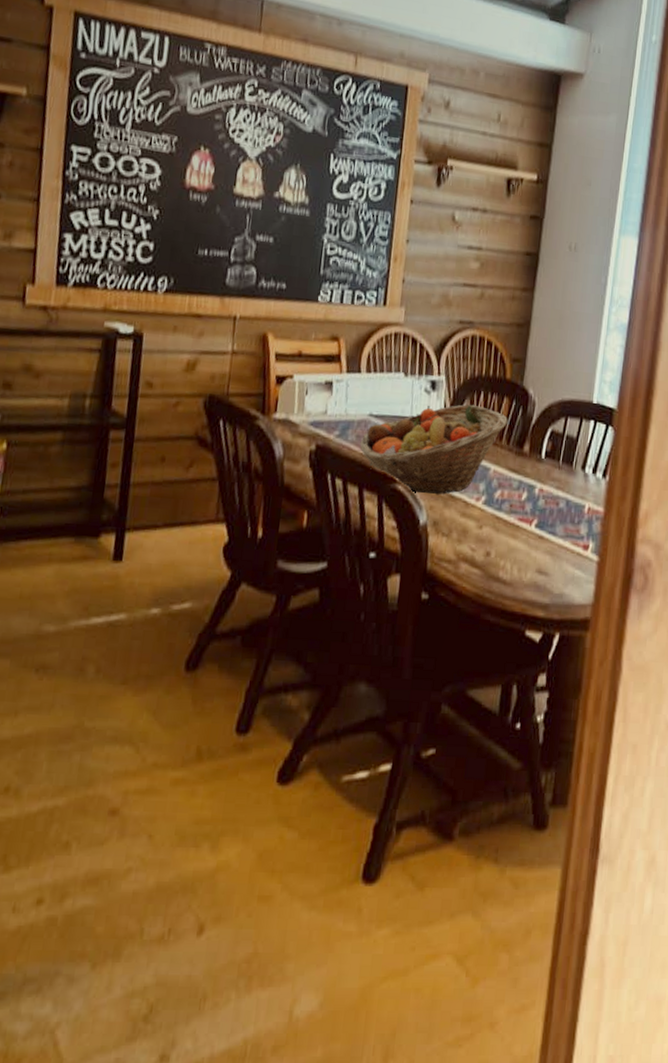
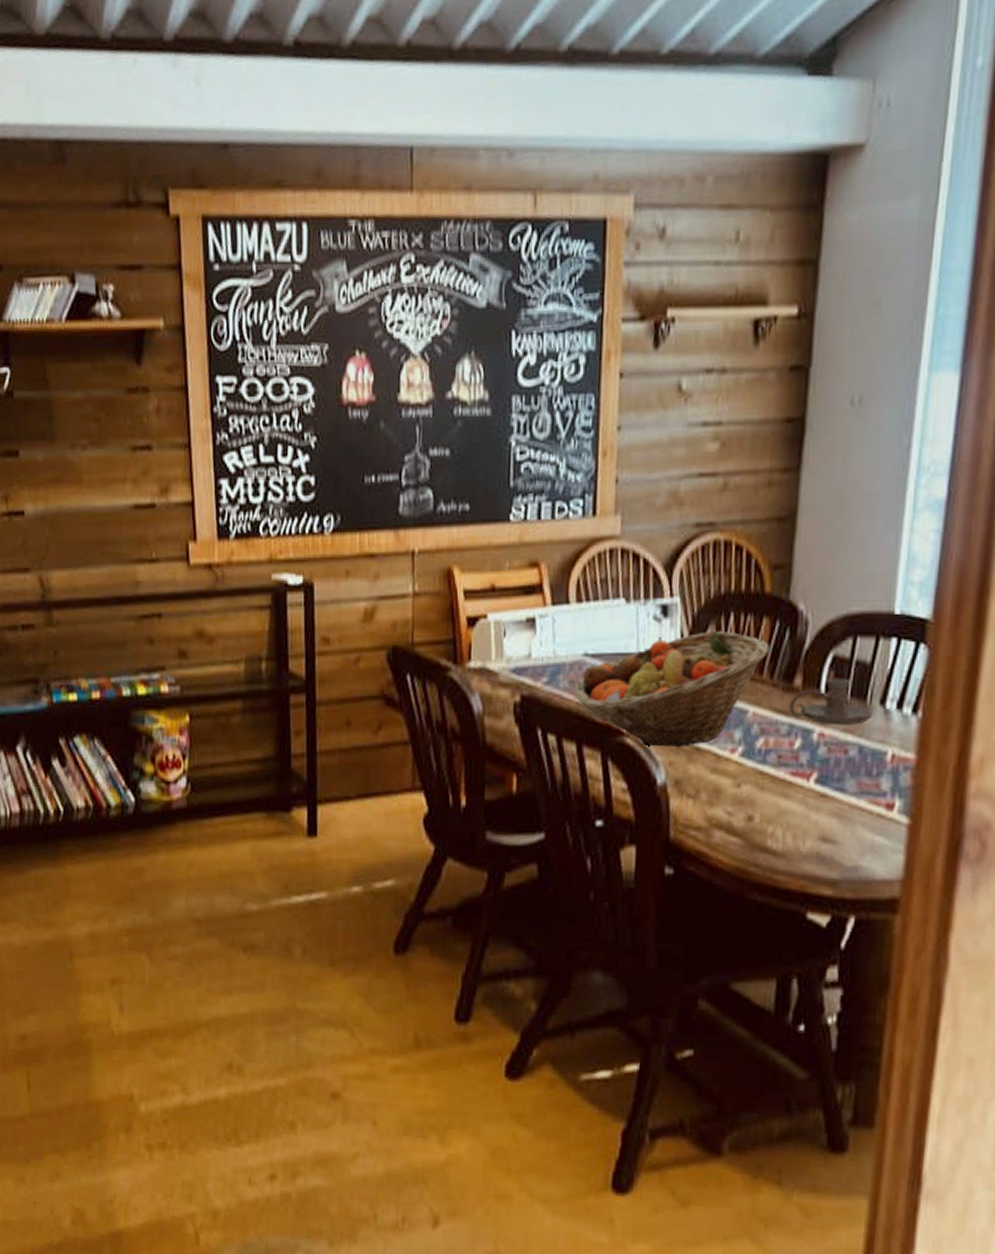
candle holder: none [519,447,576,484] -> present [788,677,873,726]

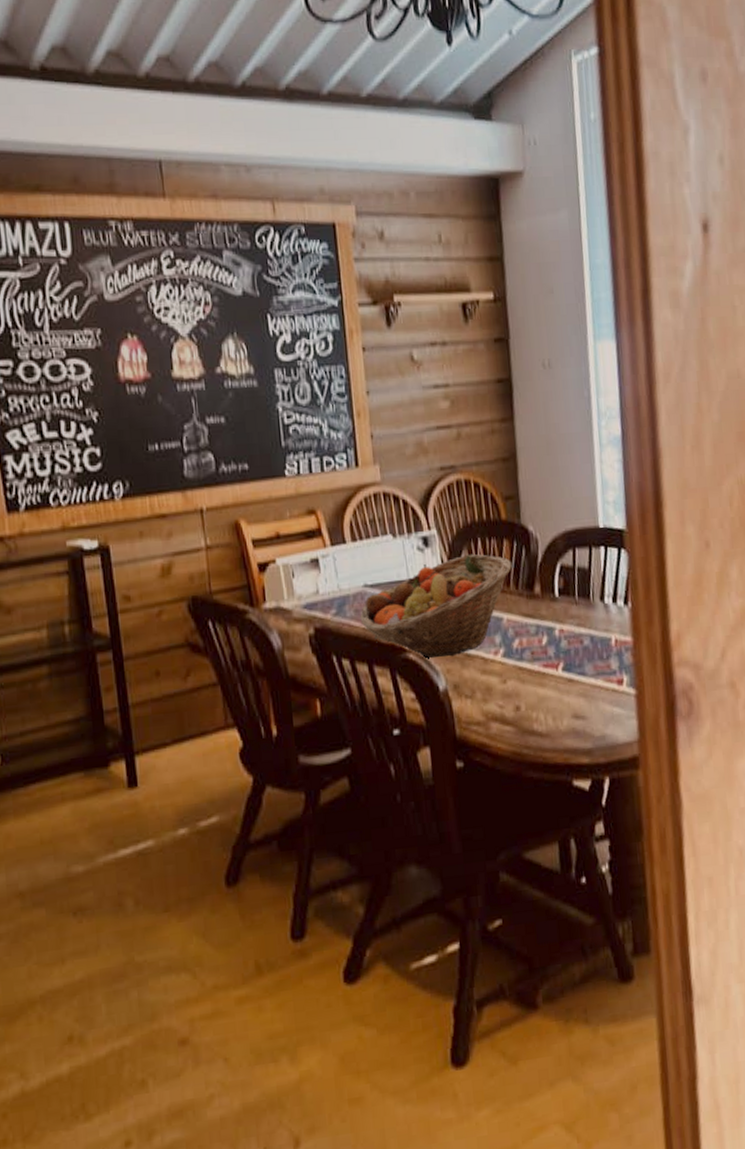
candle holder: present [788,677,873,726] -> none [533,582,596,622]

